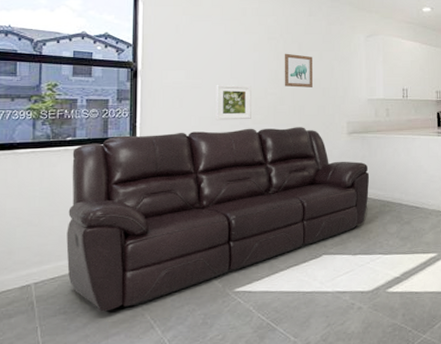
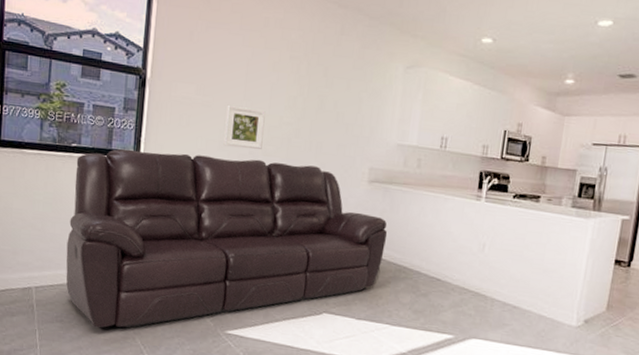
wall art: present [284,53,313,88] -> none [302,77,339,122]

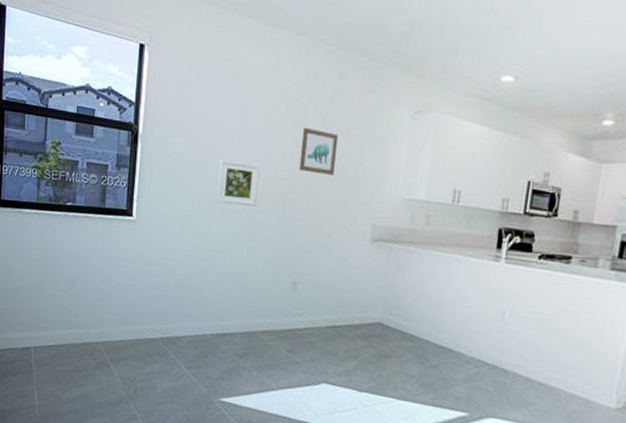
sofa: present [66,149,388,329] -> none [62,207,393,392]
wall art: none [302,77,339,122] -> present [298,127,338,175]

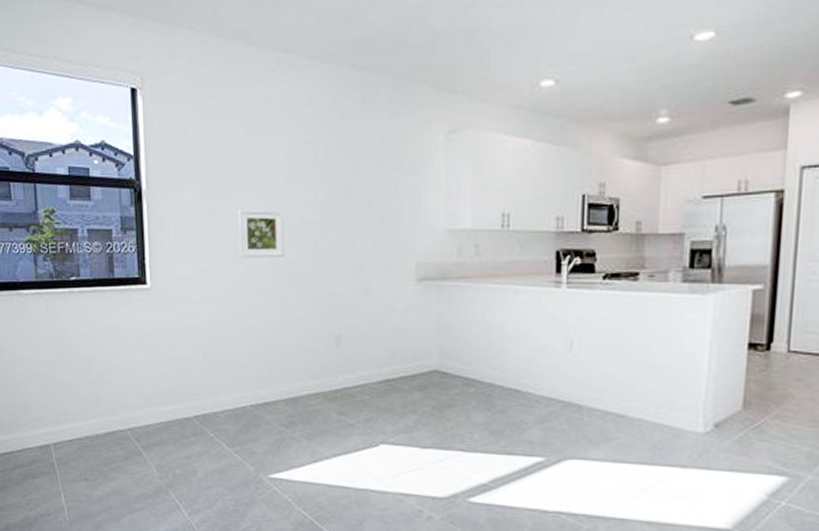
wall art: present [298,127,338,175] -> none [326,162,367,213]

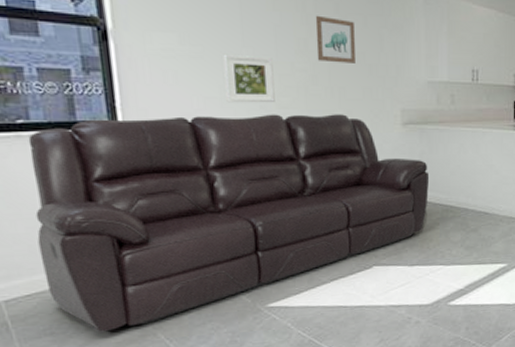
sofa: none [78,269,448,484] -> present [28,114,430,332]
wall art: none [326,162,367,213] -> present [315,15,355,63]

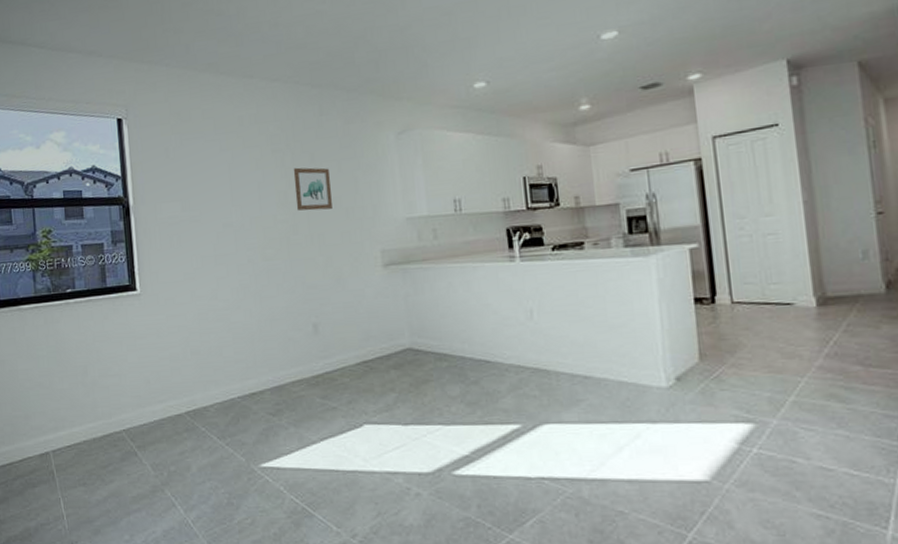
sofa: present [28,114,430,332] -> none [73,261,418,485]
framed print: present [223,54,275,103] -> none [216,213,261,260]

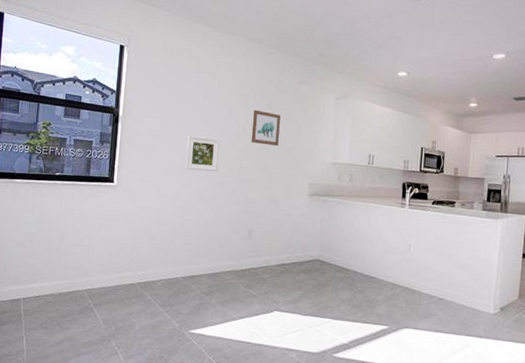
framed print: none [216,213,261,260] -> present [185,135,220,171]

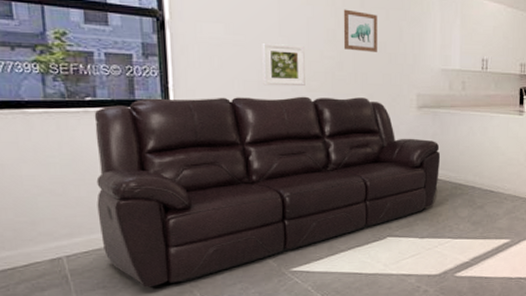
sofa: none [50,176,327,333] -> present [94,96,441,288]

